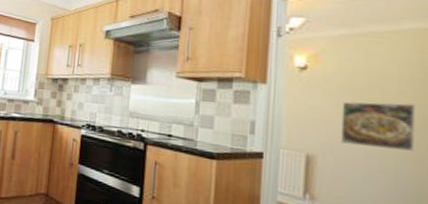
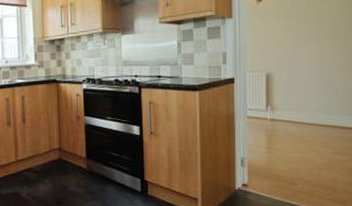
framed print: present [340,101,415,151] -> none [290,19,341,60]

